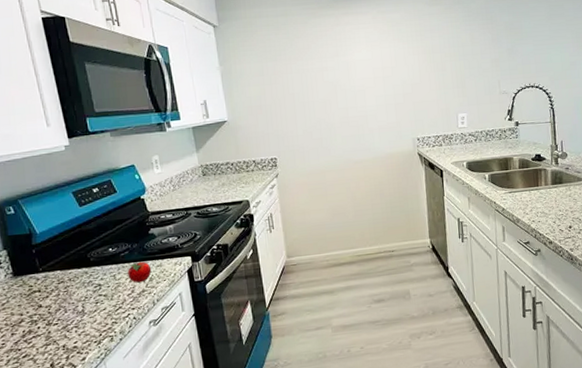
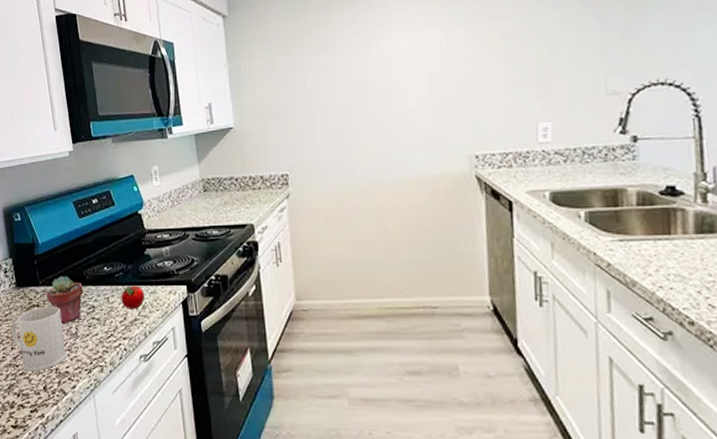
mug: none [9,289,74,353] -> present [10,306,67,372]
potted succulent: none [47,260,88,305] -> present [46,276,83,324]

